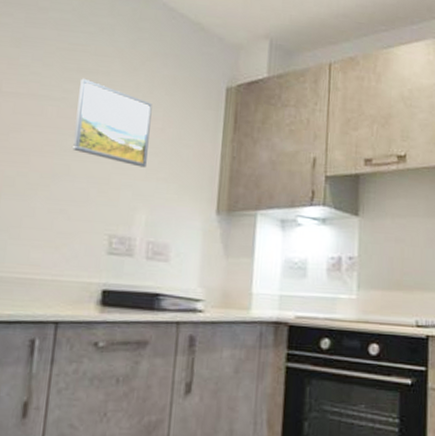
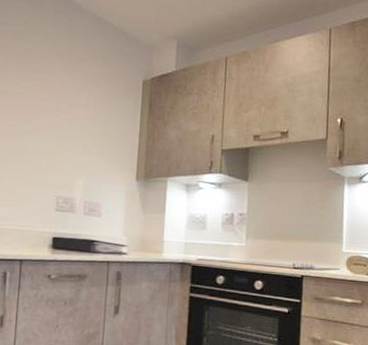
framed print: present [73,78,153,168] -> none [28,77,86,145]

